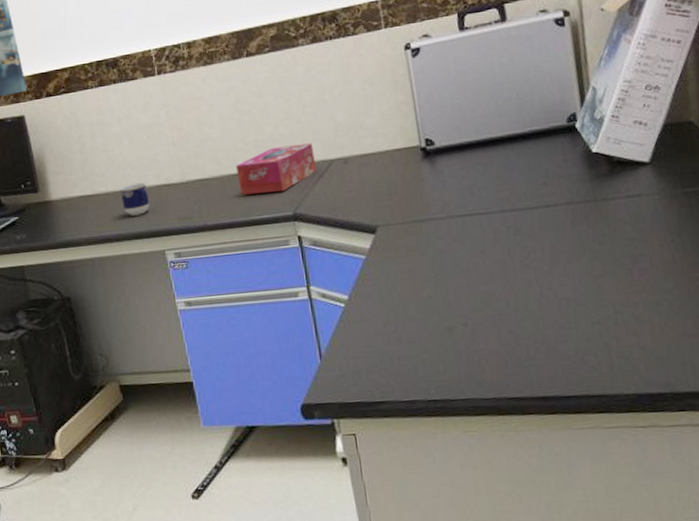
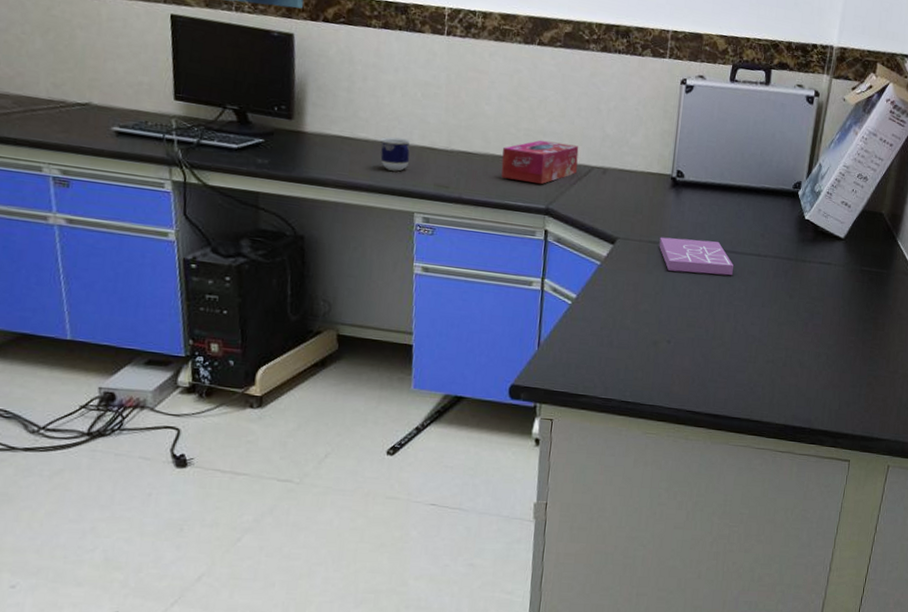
book: none [424,202,521,247] -> present [659,237,734,276]

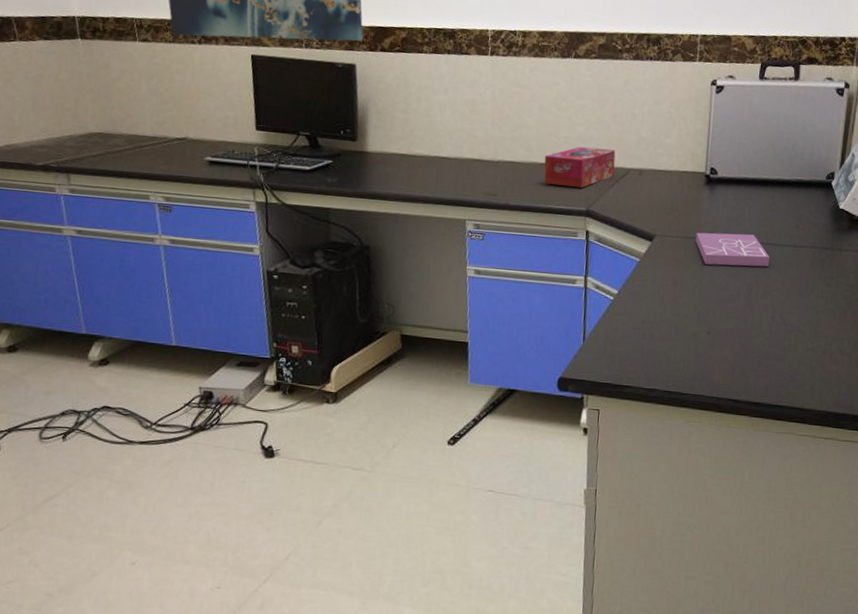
cup: present [380,137,411,171] -> none [433,152,461,183]

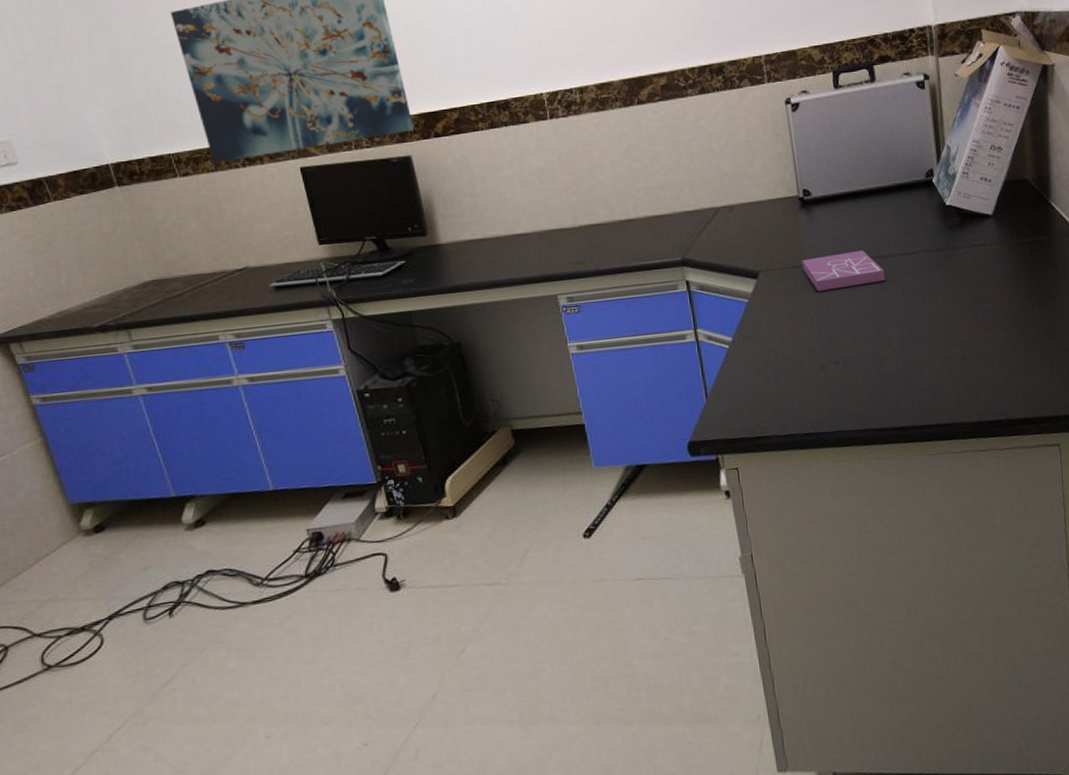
tissue box: present [544,146,616,188] -> none [626,191,704,241]

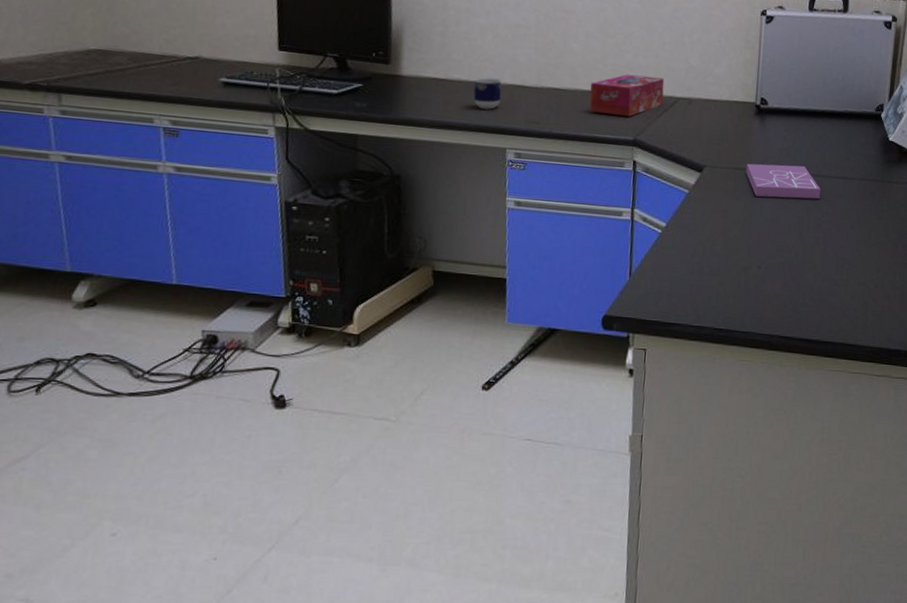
cup: none [510,226,542,261] -> present [473,77,502,110]
tissue box: none [626,191,704,241] -> present [589,74,665,116]

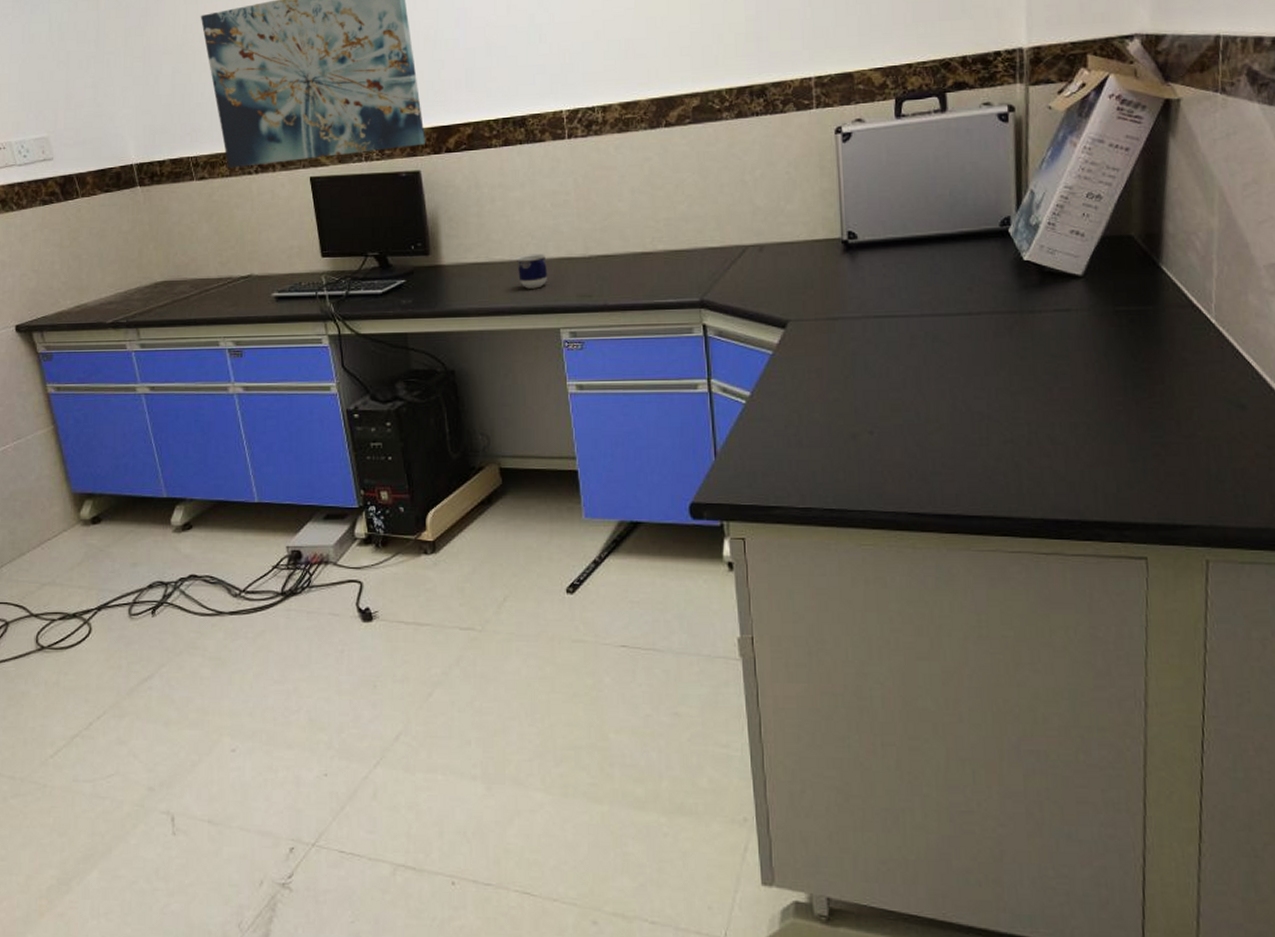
tissue box: present [589,74,665,116] -> none [643,226,729,276]
book: present [746,163,821,199] -> none [839,305,940,349]

